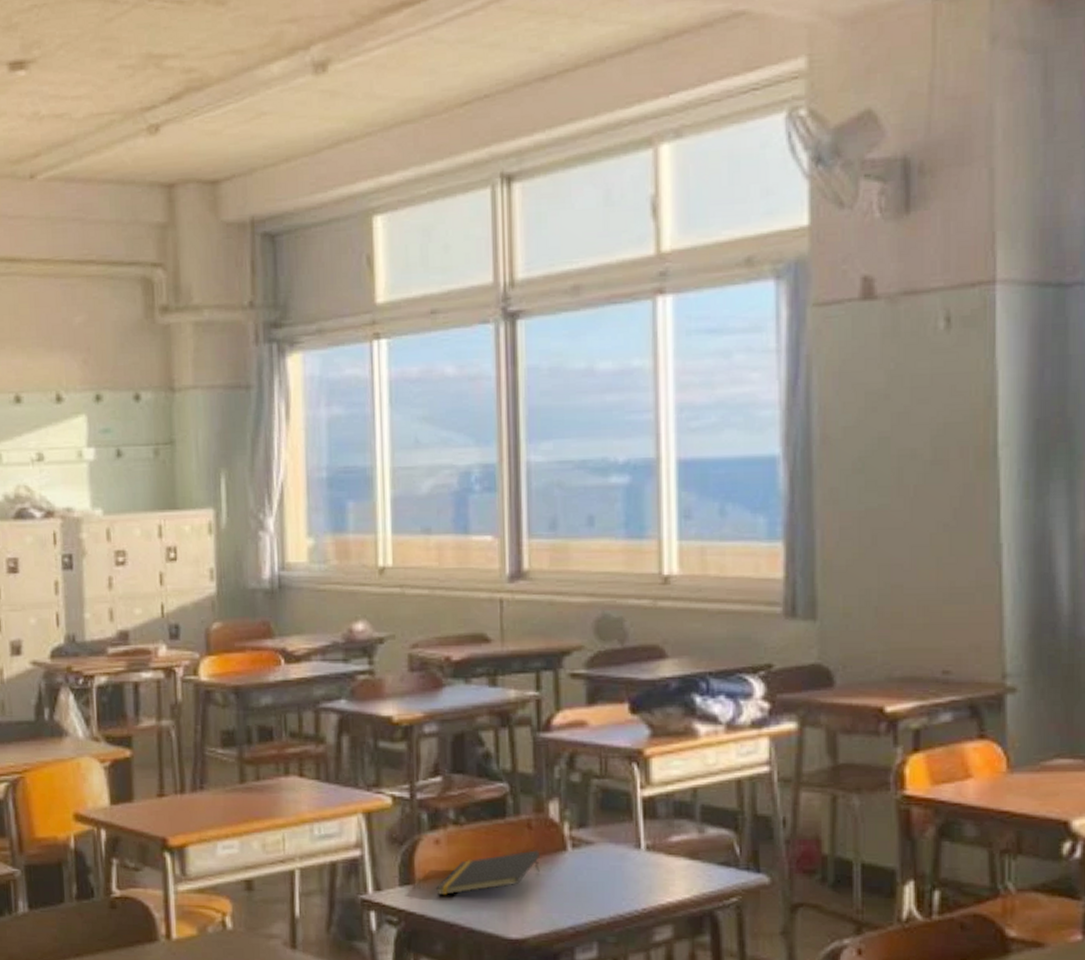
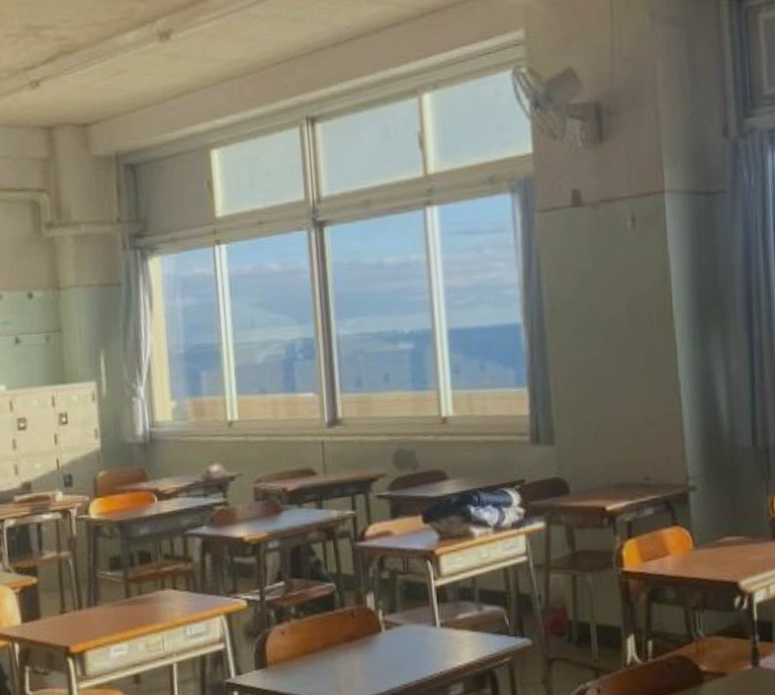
notepad: present [436,850,540,896] -> none [284,633,362,675]

